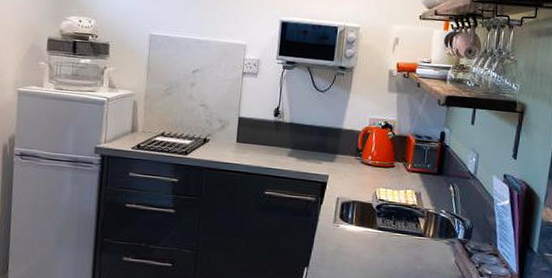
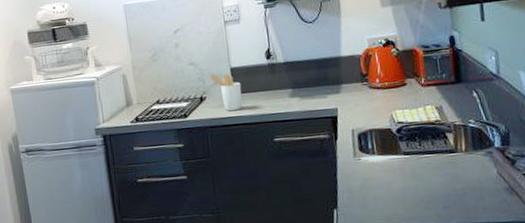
utensil holder: none [216,119,246,158] -> present [209,74,243,111]

